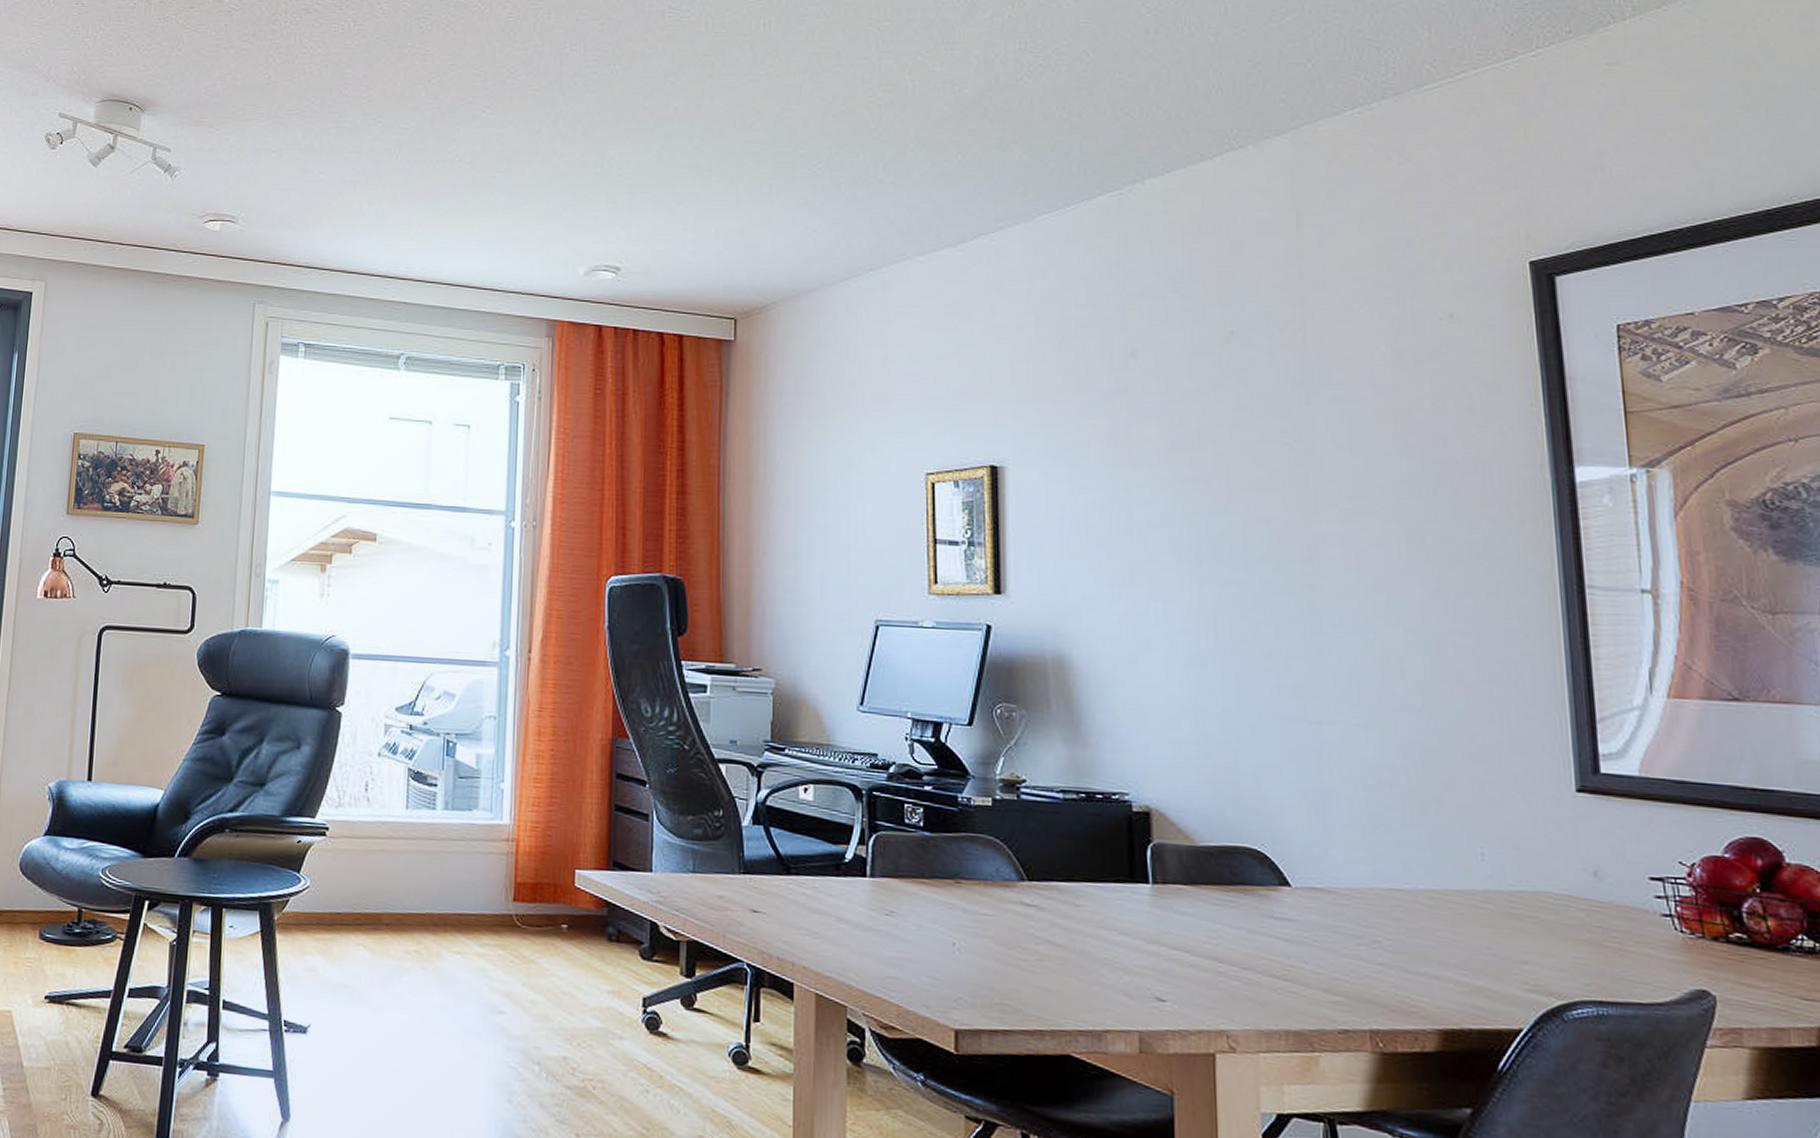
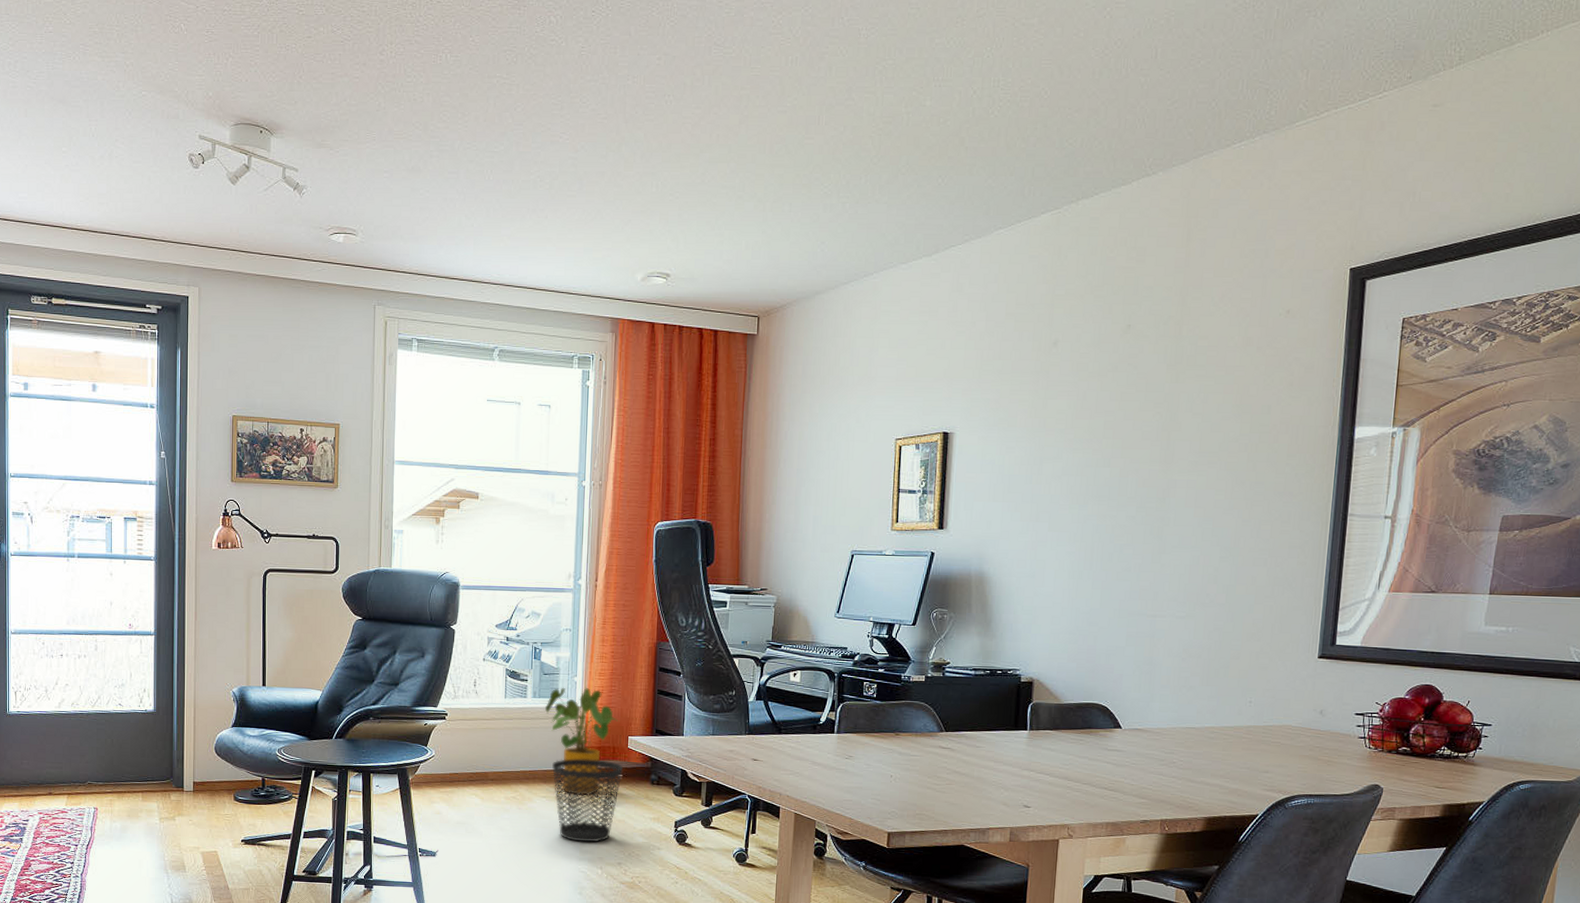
house plant: none [460,796,563,952] -> present [544,687,620,794]
wastebasket: none [470,898,568,1024] -> present [552,758,623,843]

